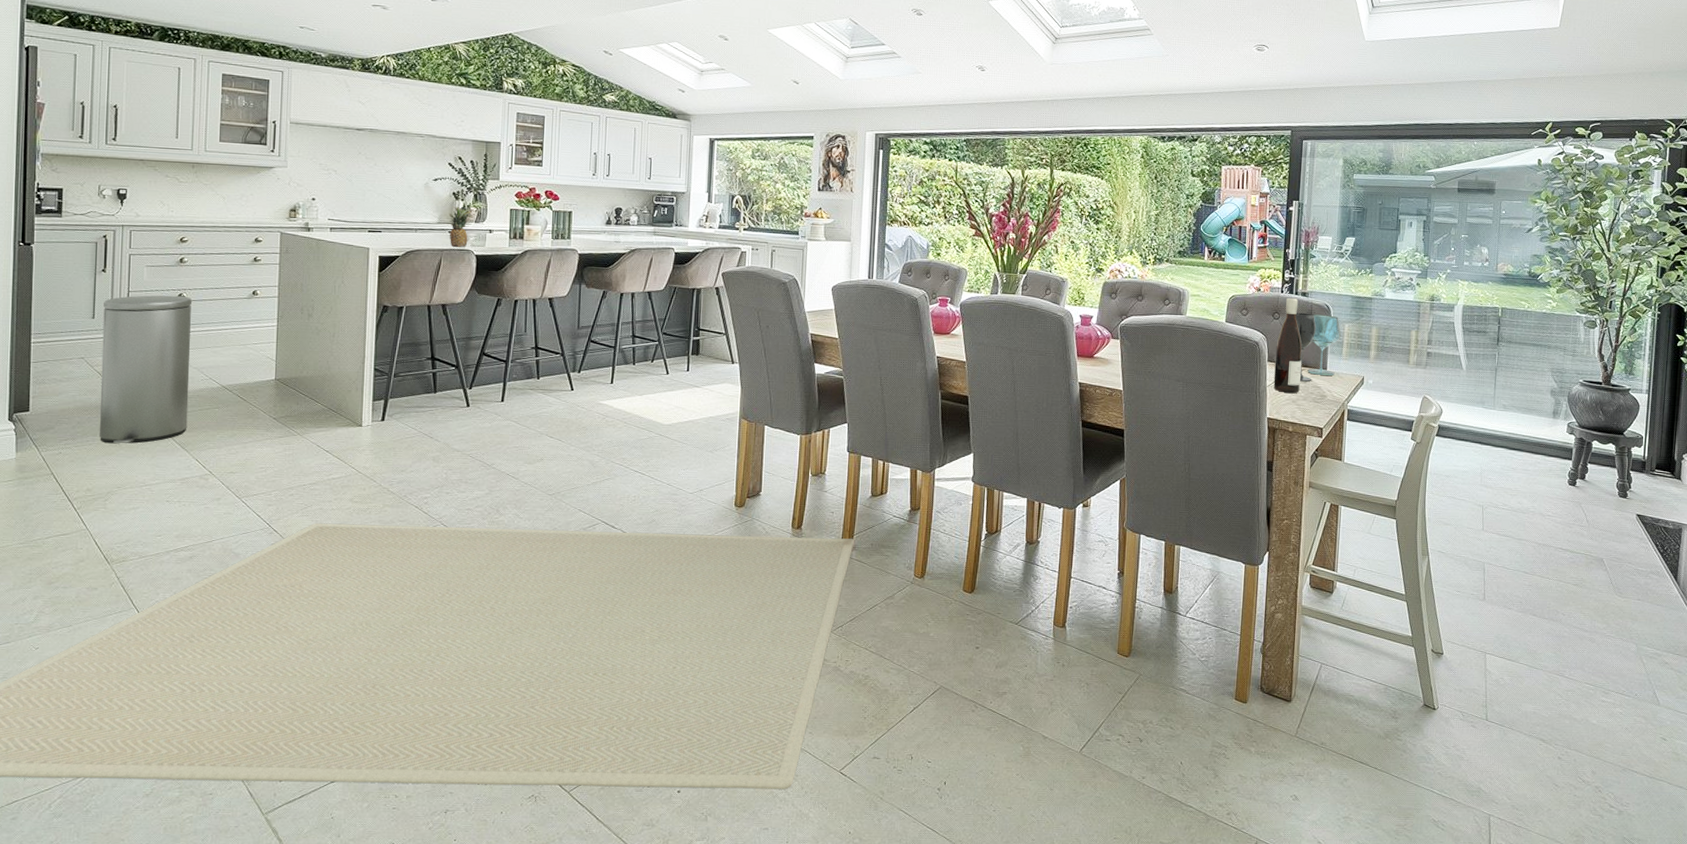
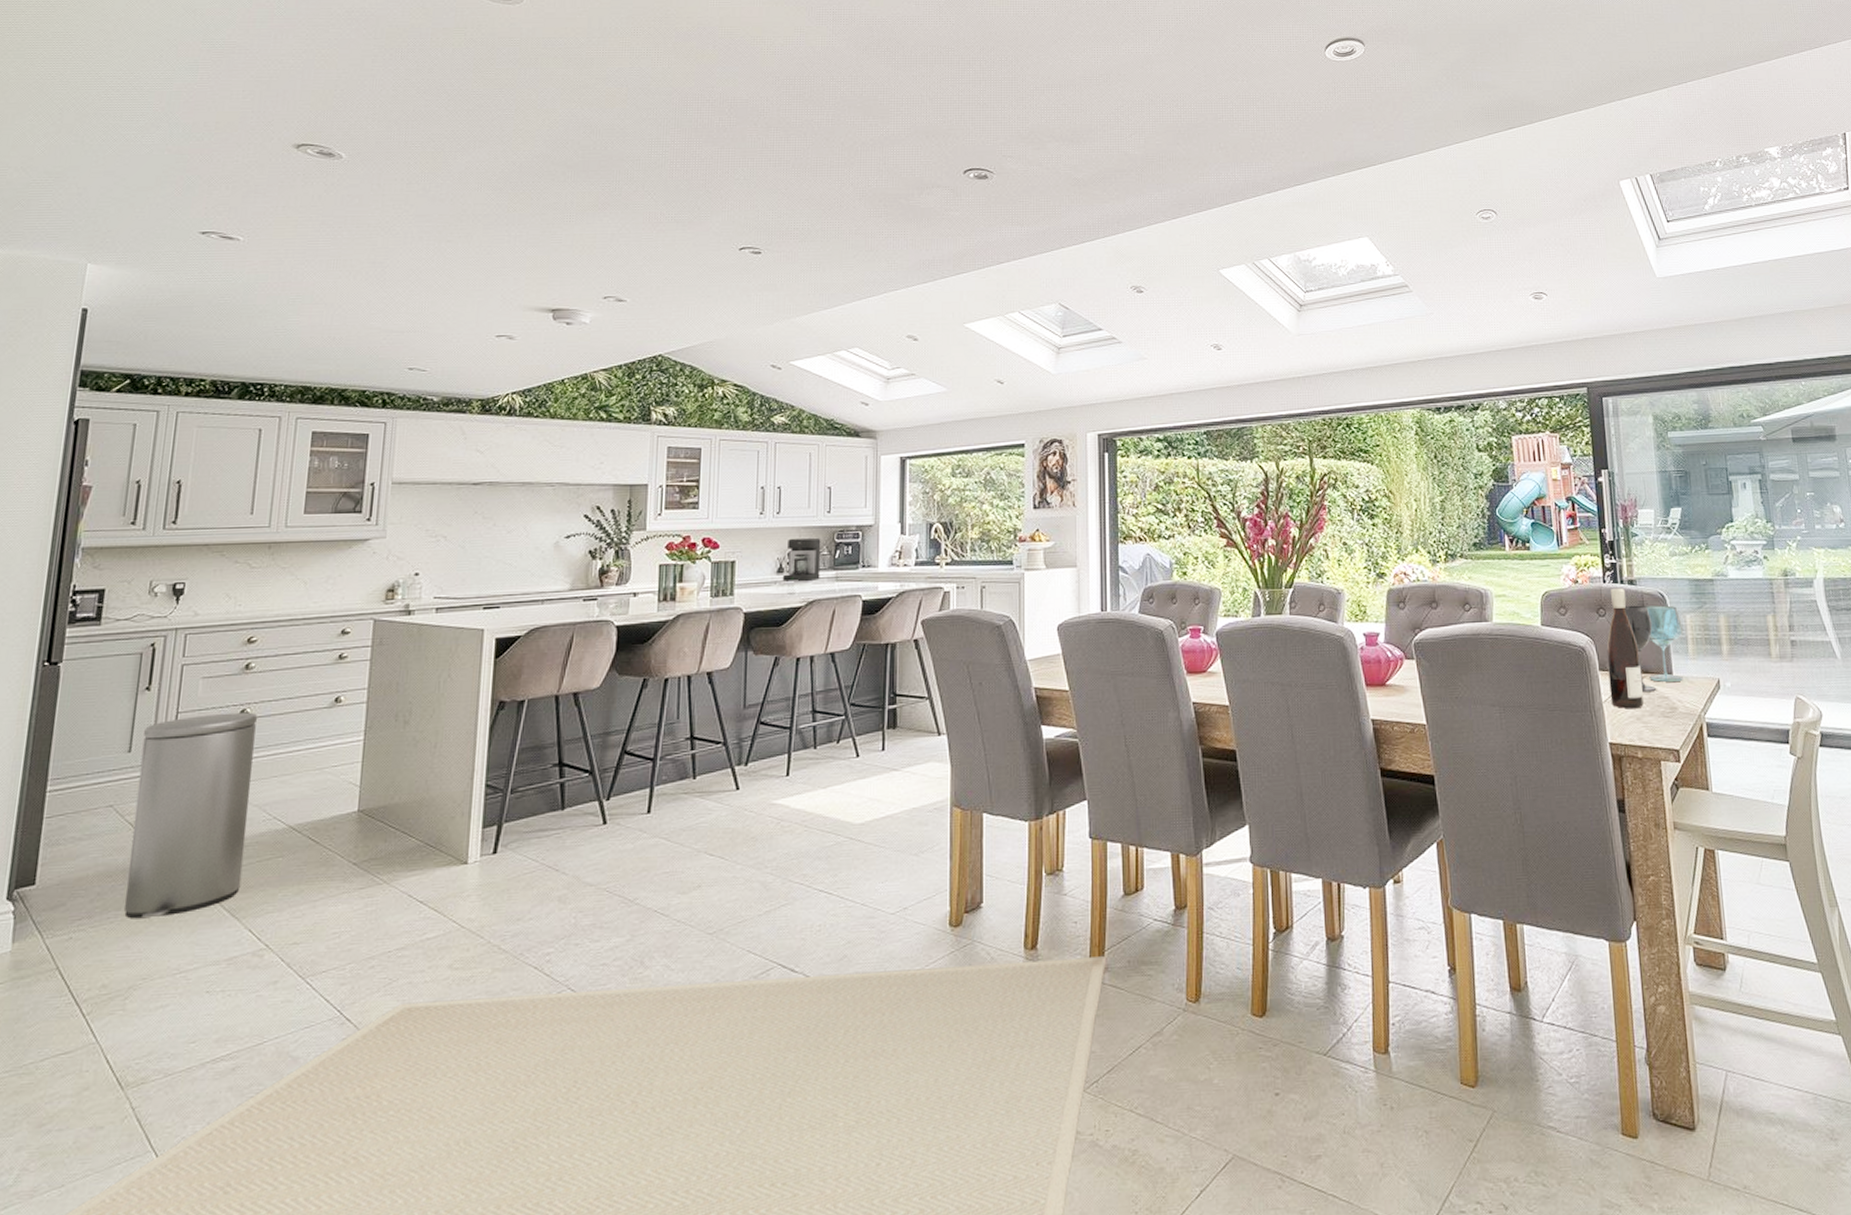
fruit: present [448,205,473,247] -> none [583,567,613,618]
coffee maker: none [610,197,643,233] -> present [782,538,821,582]

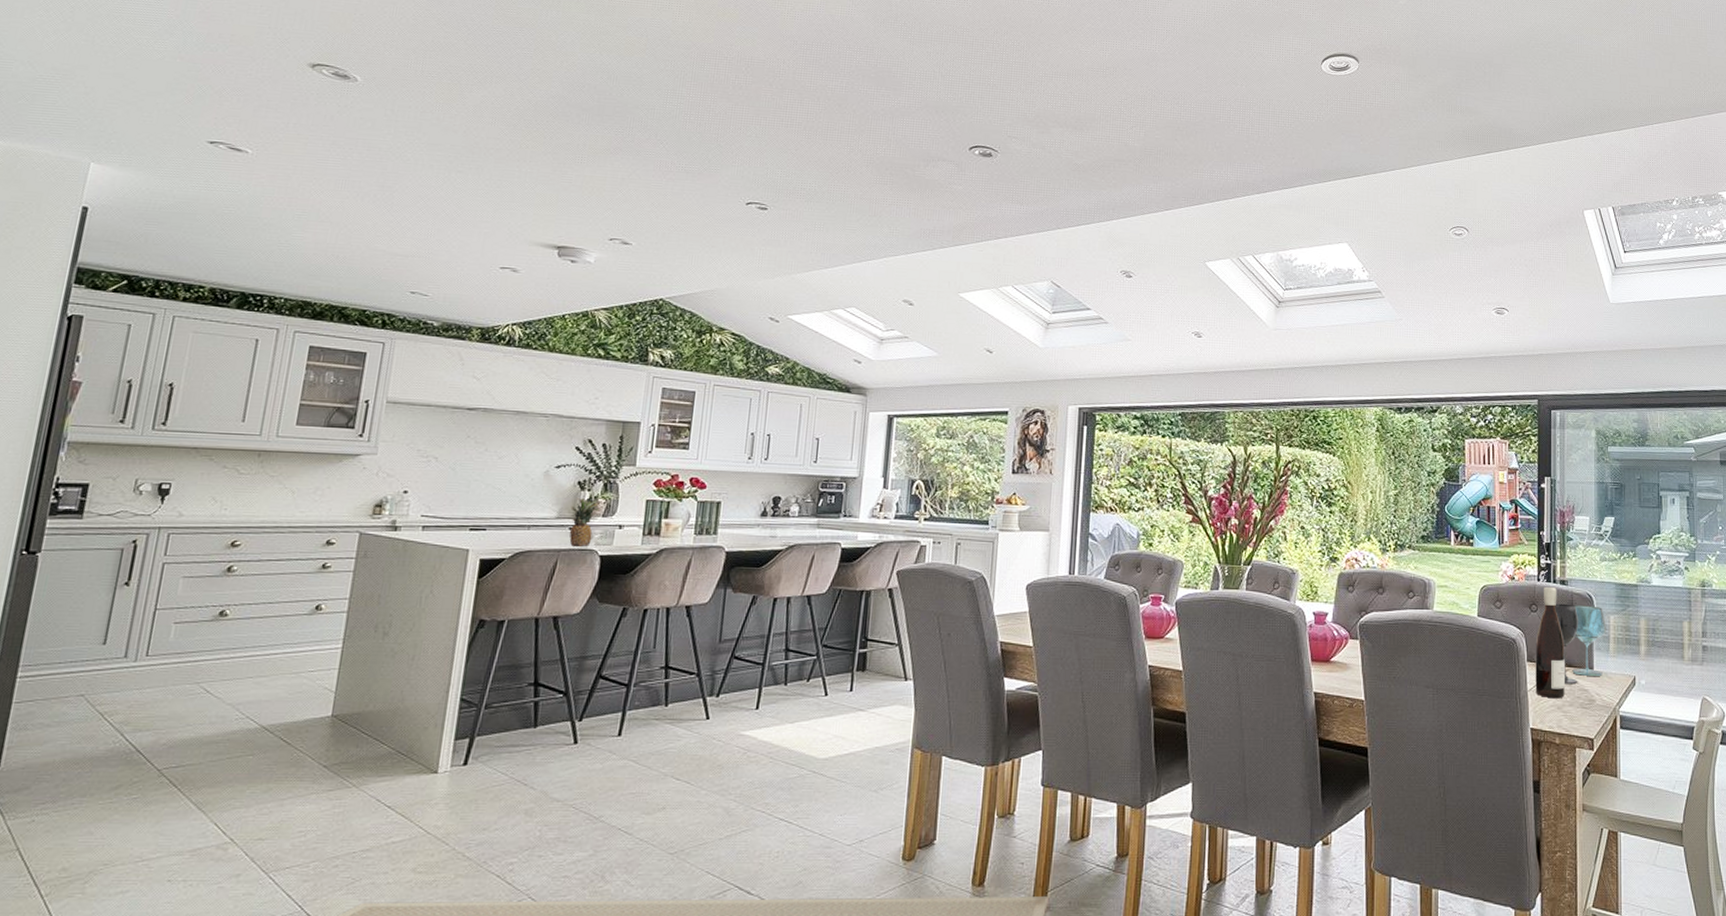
pedal bin: present [124,712,258,919] -> none [89,612,237,807]
fruit: none [583,567,613,618] -> present [569,497,600,547]
coffee maker: present [782,538,821,582] -> none [765,484,806,526]

